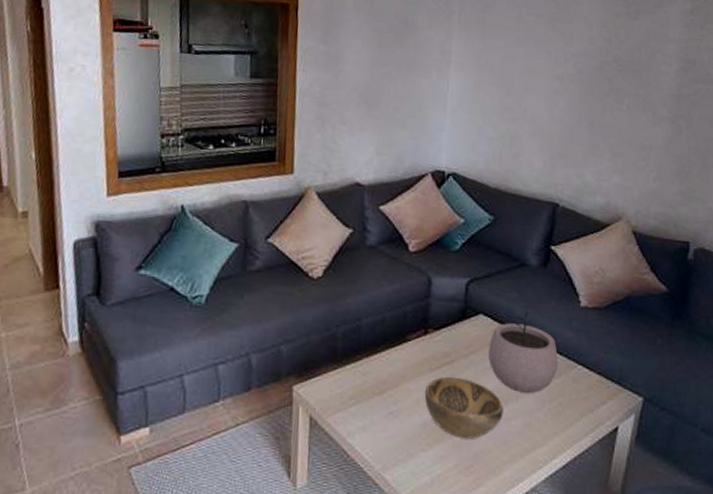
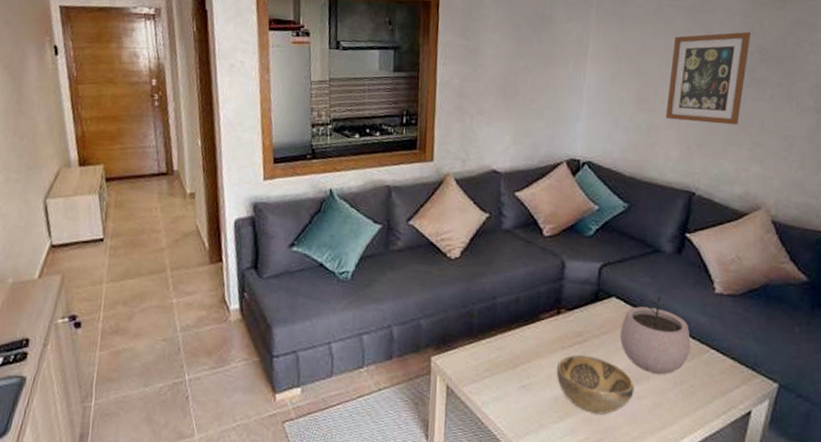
wall art: none [528,41,608,135] -> present [665,31,751,125]

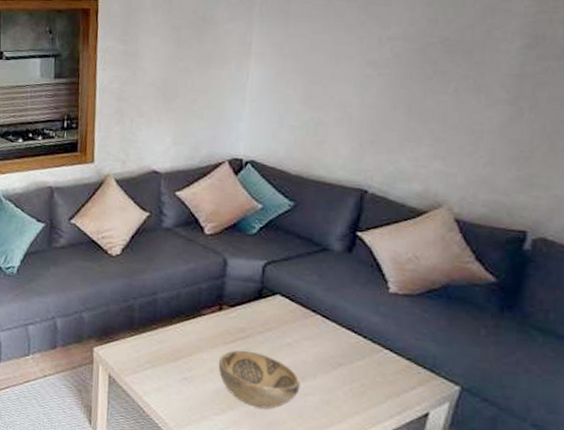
plant pot: present [620,296,691,374] -> none [285,295,362,373]
wall art: present [665,31,751,125] -> none [335,22,433,121]

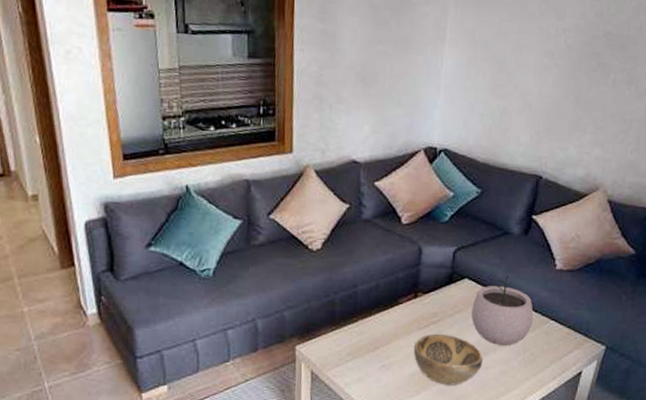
plant pot: none [285,295,362,373] -> present [471,275,533,345]

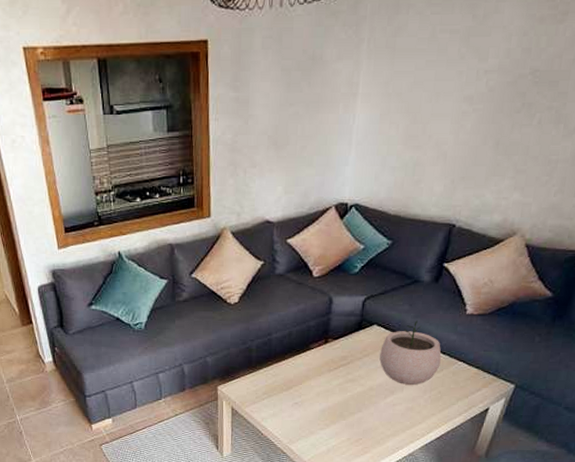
decorative bowl: present [413,333,483,385] -> none [323,375,390,420]

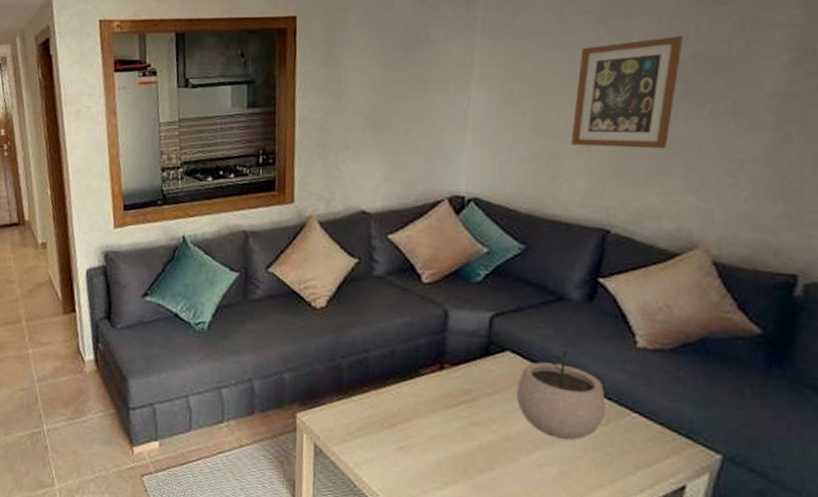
wall art: none [432,52,526,155] -> present [571,35,683,149]

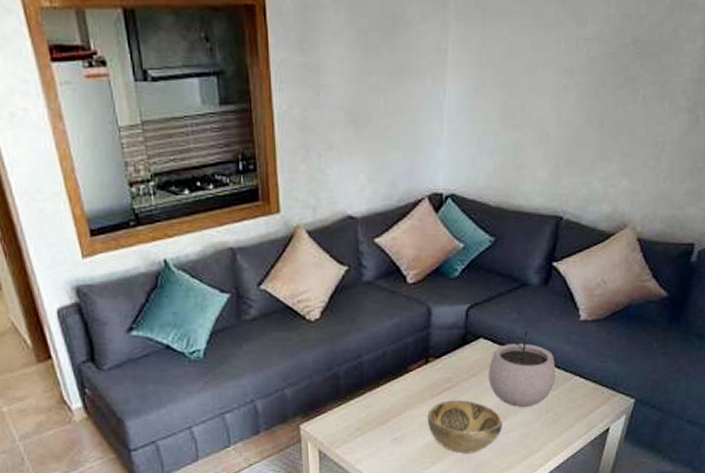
decorative bowl: none [440,415,535,482] -> present [427,399,503,454]
wall art: present [571,35,683,149] -> none [533,19,626,136]

